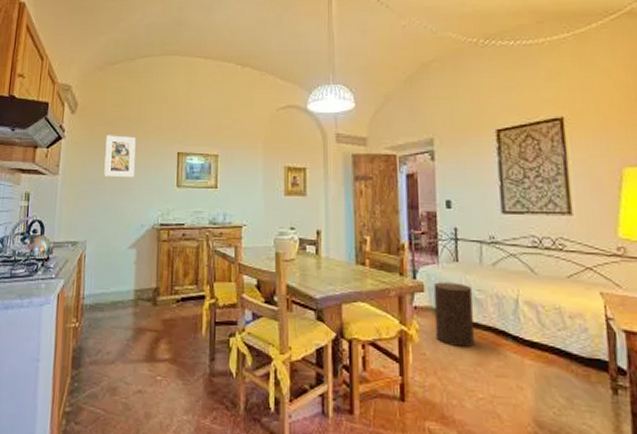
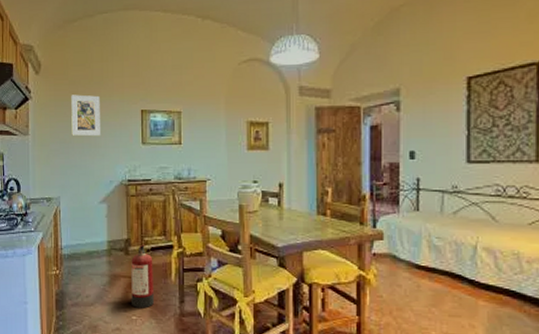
fire extinguisher: none [157,294,183,367] -> present [131,244,155,309]
stool: present [433,282,474,348] -> none [393,230,432,291]

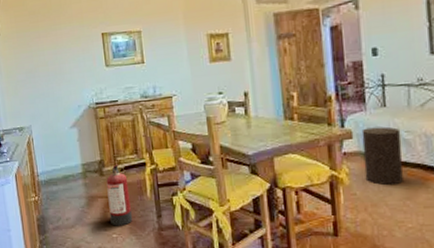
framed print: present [71,94,100,137] -> none [32,23,64,65]
stool: none [393,230,432,291] -> present [361,126,403,186]

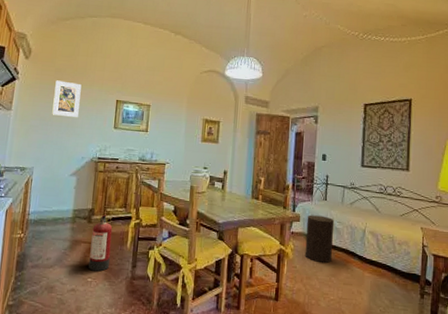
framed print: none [32,23,64,65] -> present [52,80,82,118]

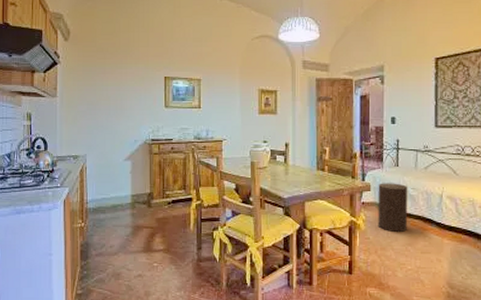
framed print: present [52,80,82,118] -> none [99,61,126,100]
fire extinguisher: present [88,214,113,272] -> none [153,197,175,256]

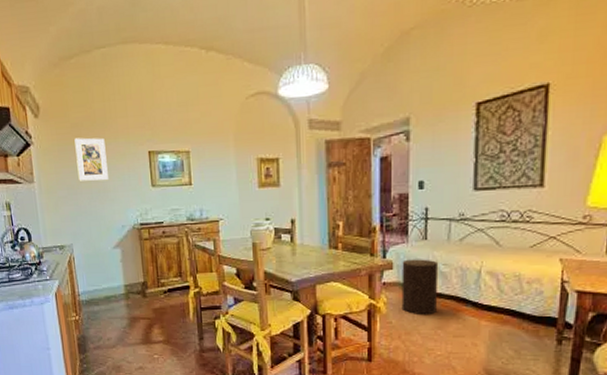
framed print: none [99,61,126,100] -> present [74,138,108,181]

